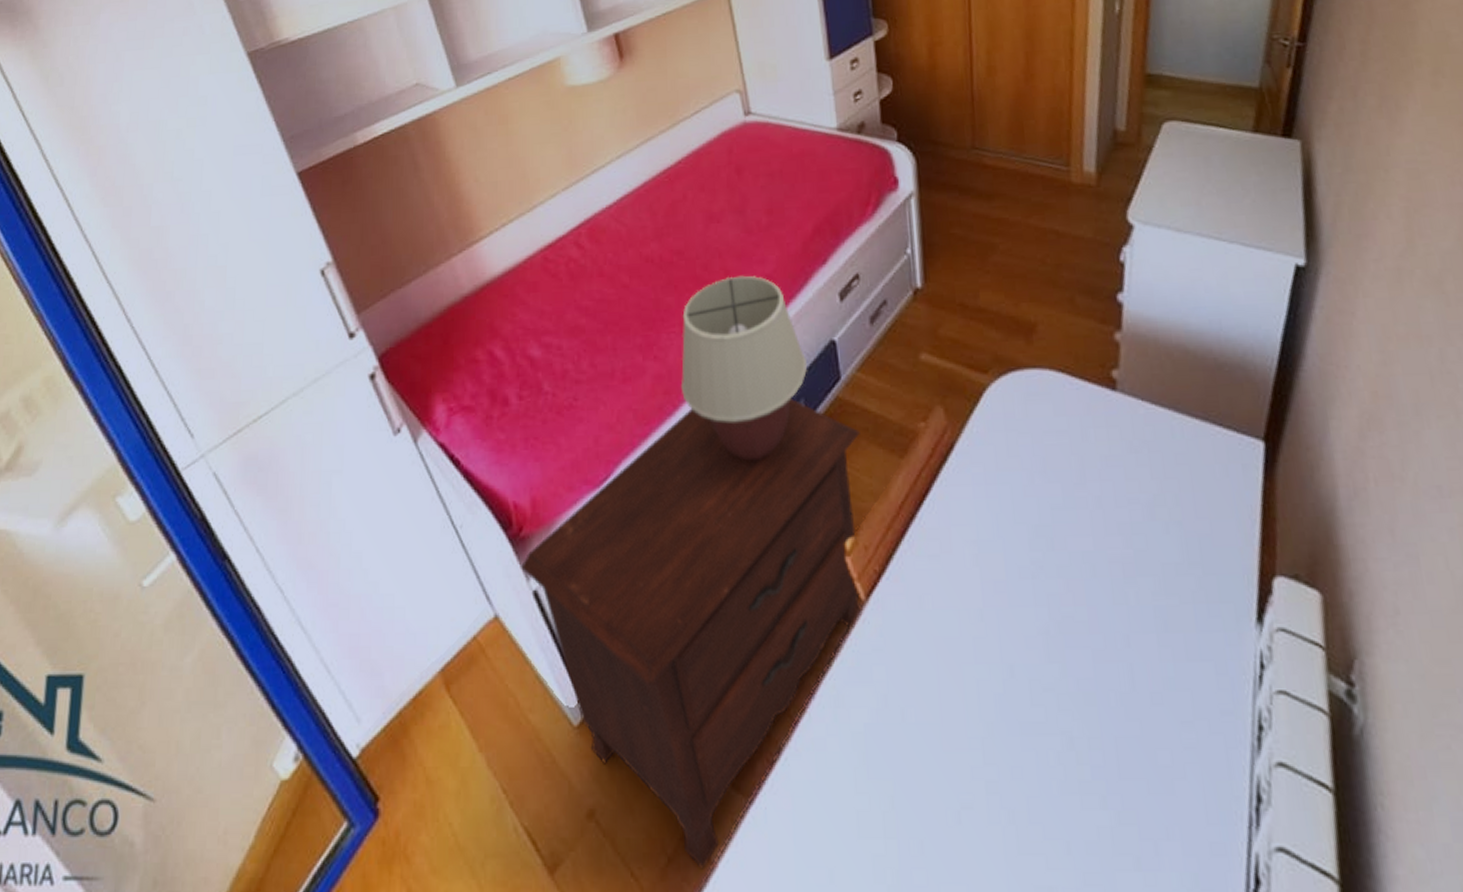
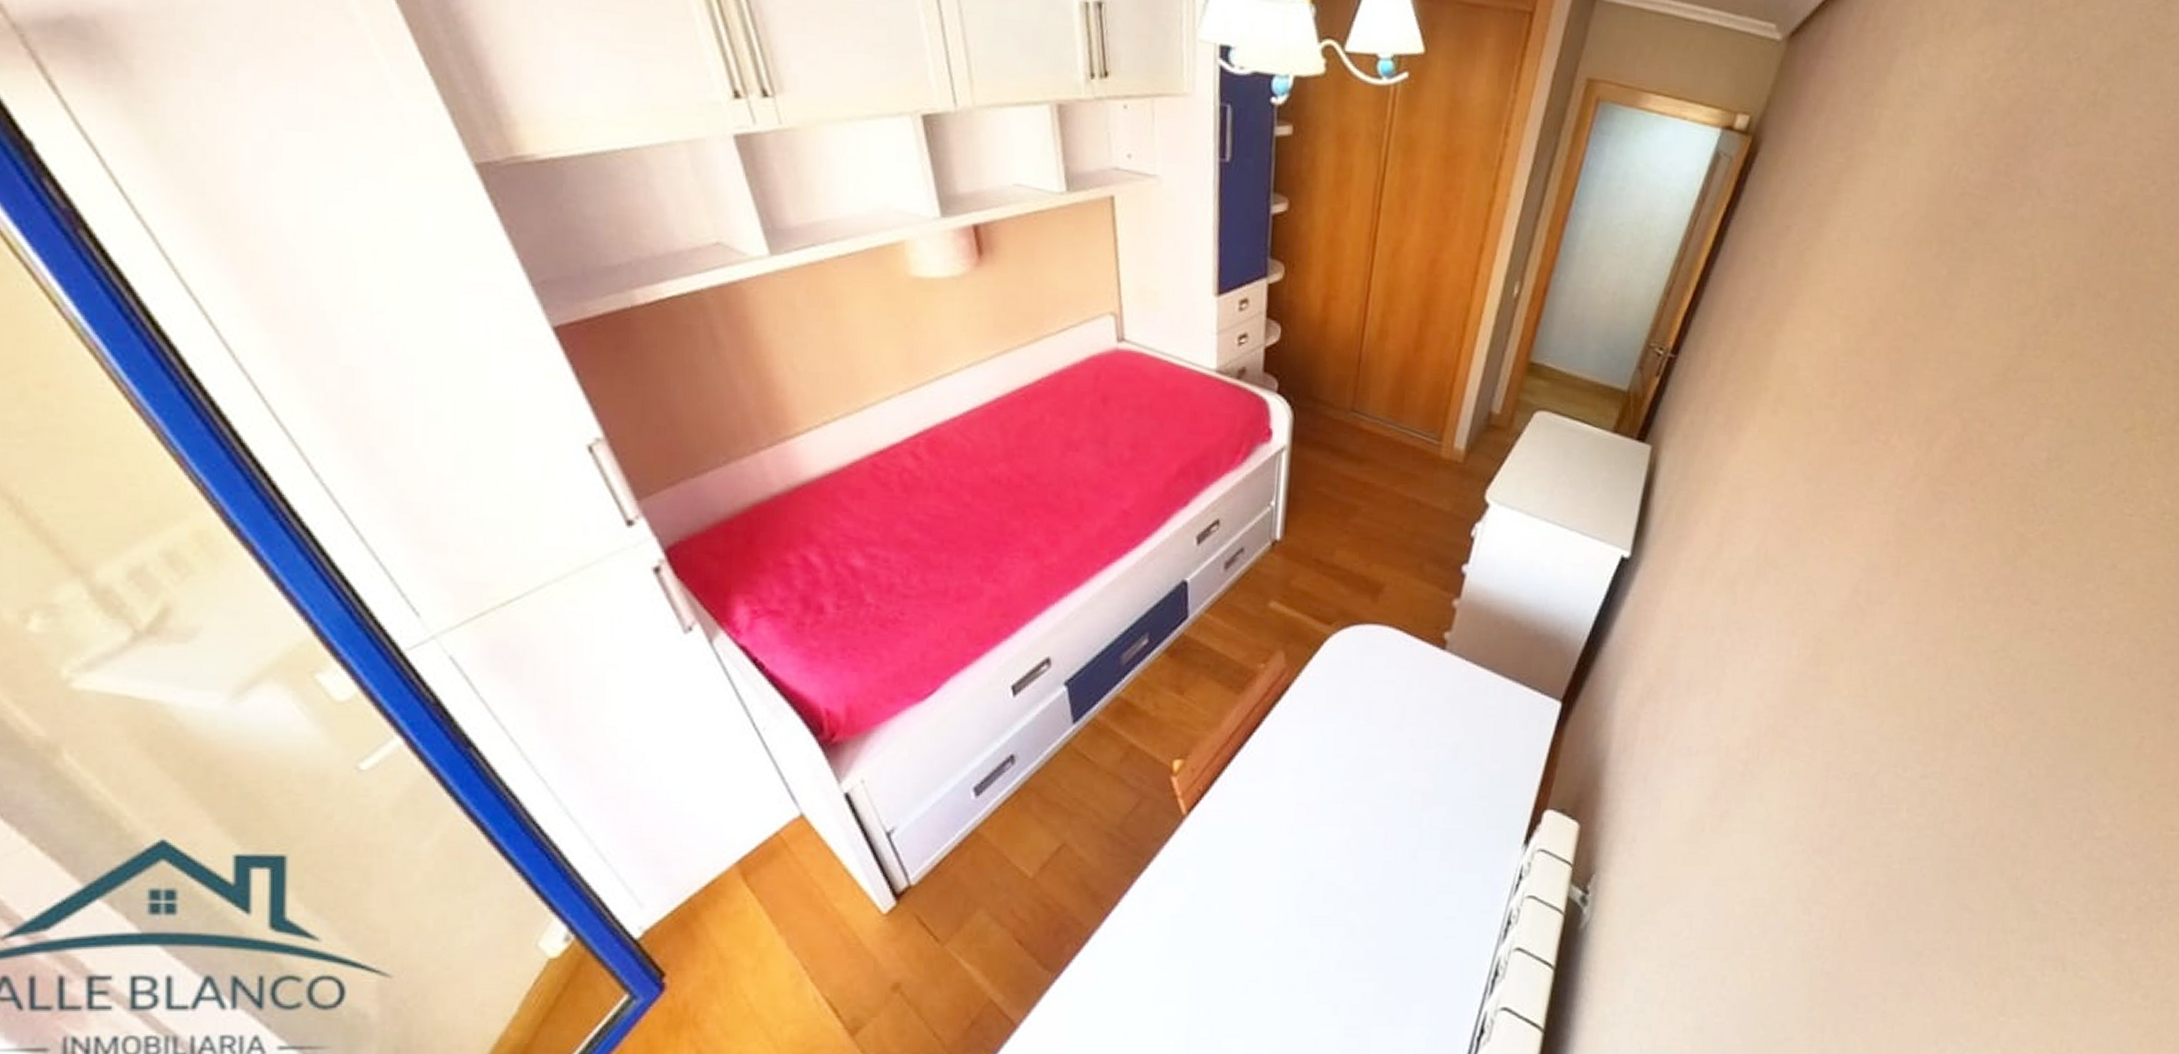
nightstand: present [521,397,861,869] -> none [832,631,1201,1030]
table lamp: present [680,275,808,461] -> none [1020,507,1156,687]

